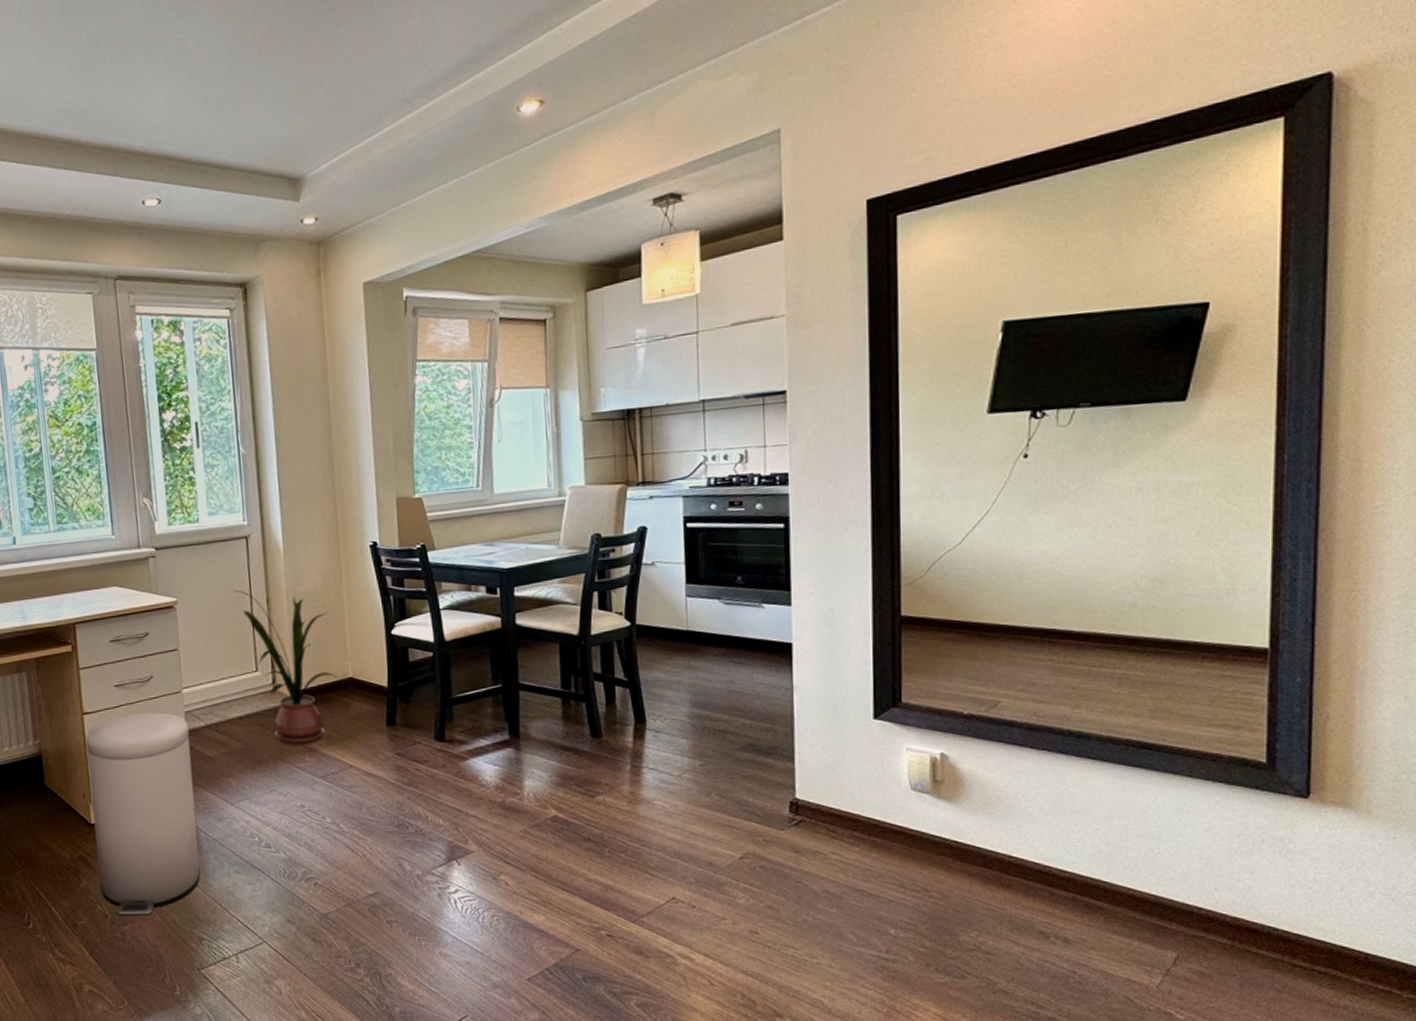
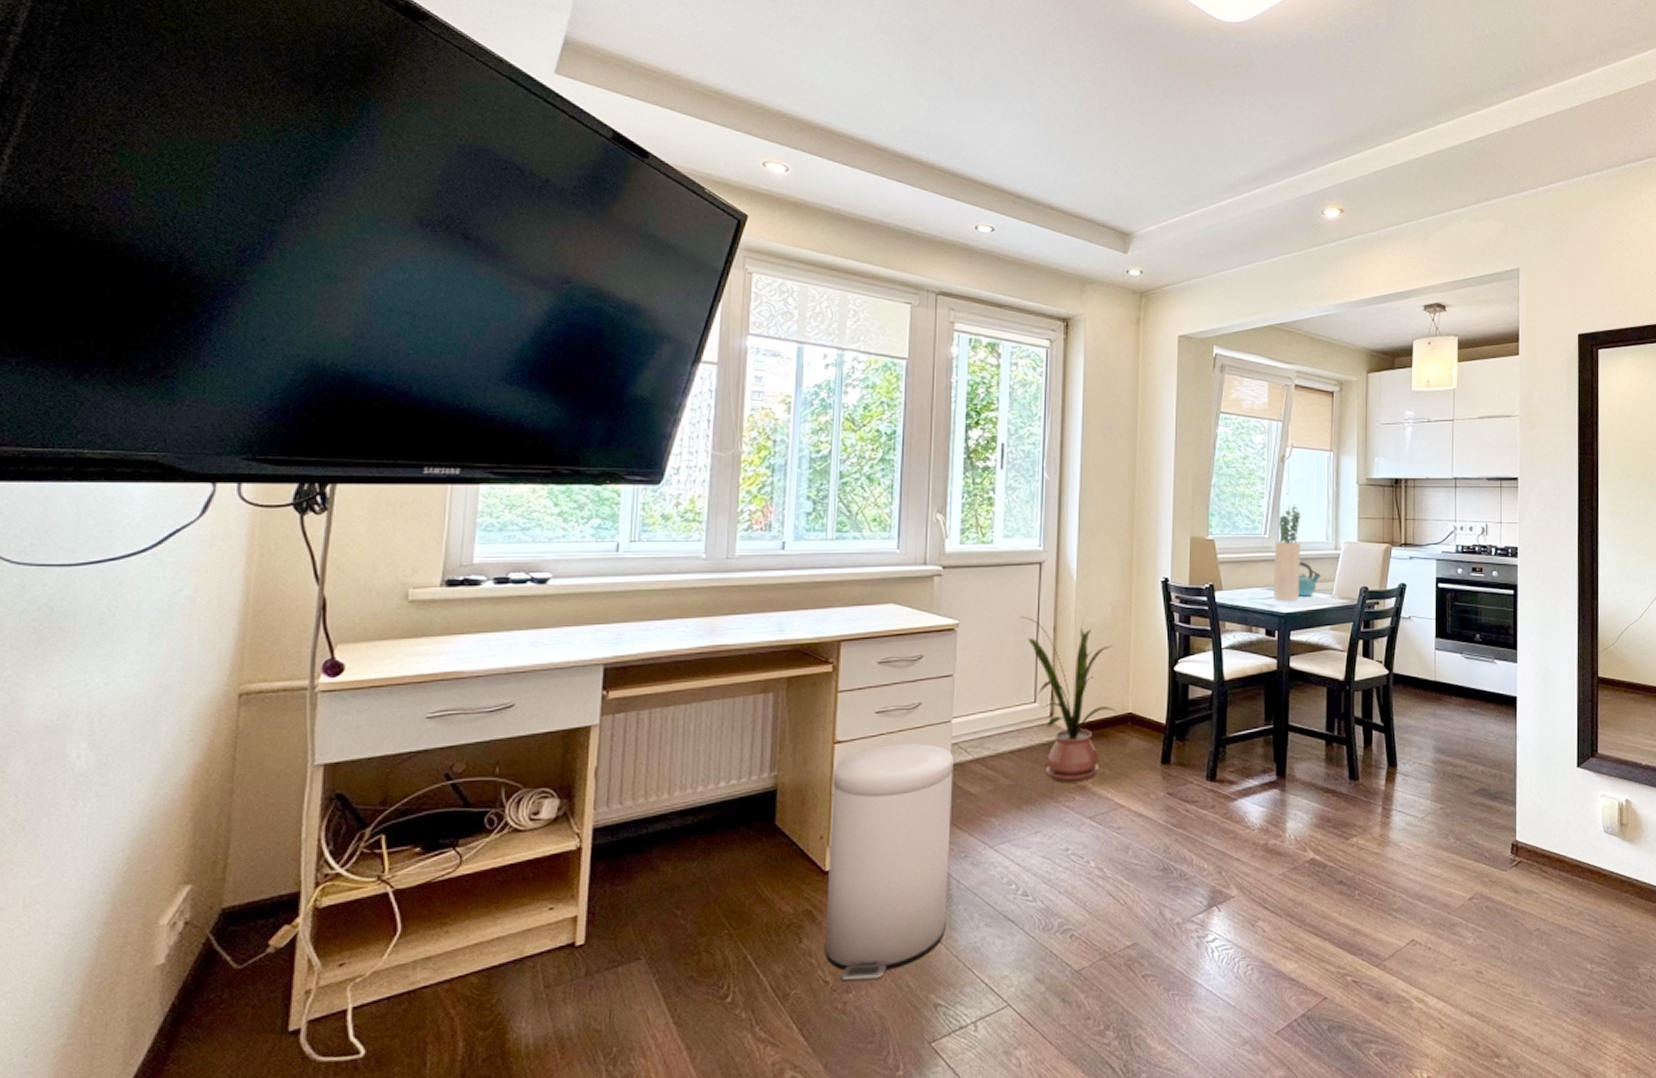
vase: none [489,451,522,558] -> present [1274,504,1301,602]
kettle: none [518,511,545,550] -> present [1297,560,1321,596]

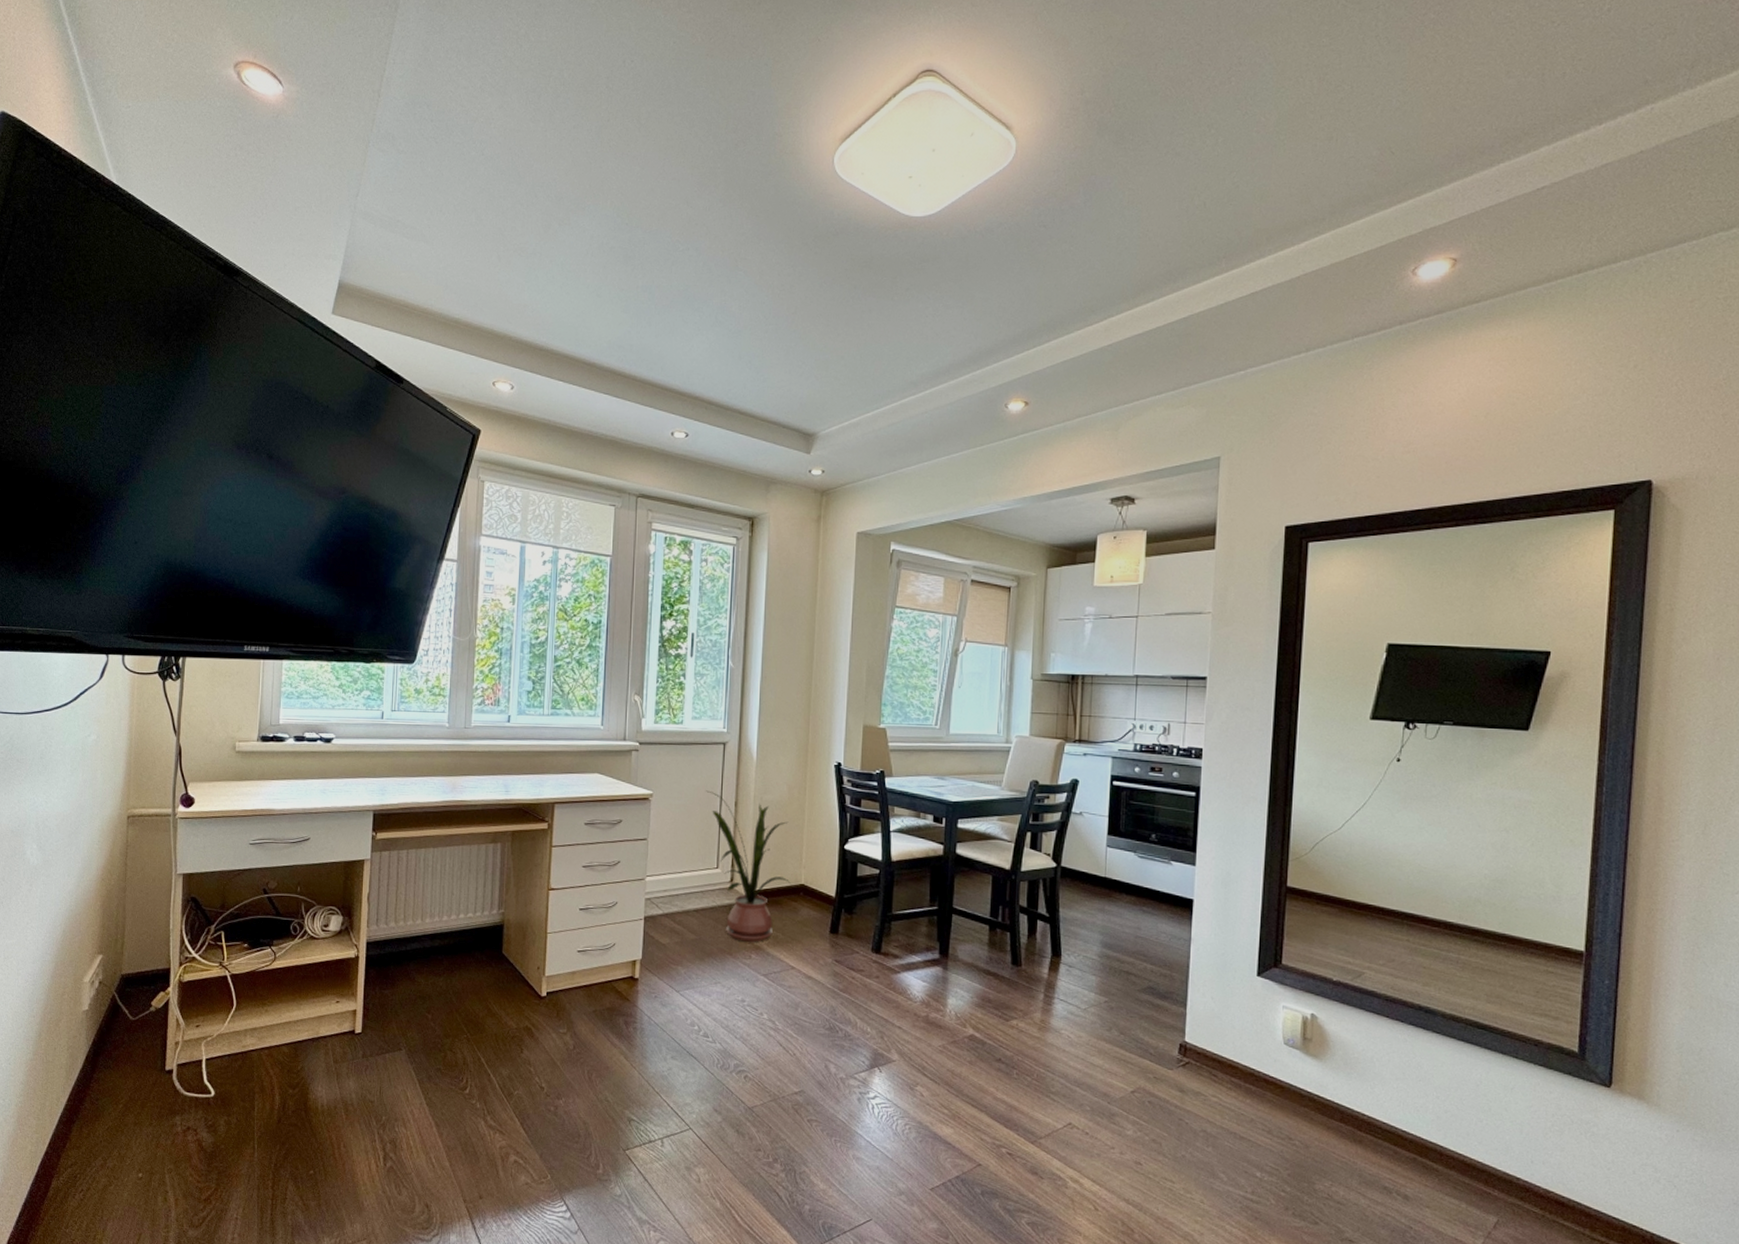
pedal bin: present [824,743,954,982] -> none [540,894,647,1093]
vase: present [1274,504,1301,602] -> none [942,697,973,792]
kettle: present [1297,560,1321,596] -> none [966,752,991,787]

